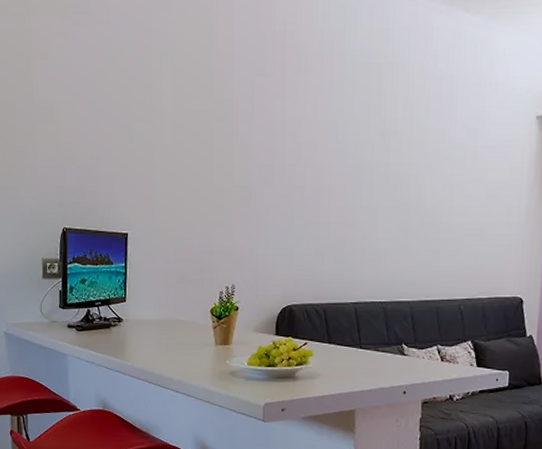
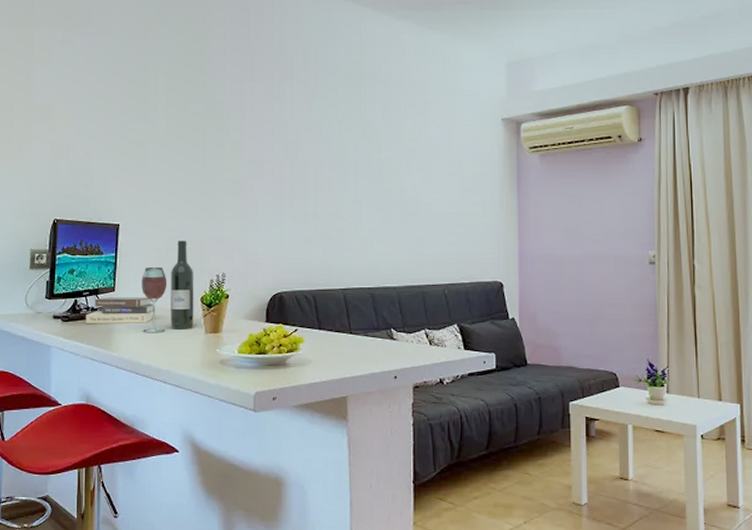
books: none [99,307,164,334] -> present [86,297,154,324]
wineglass: none [152,278,177,344] -> present [141,268,167,333]
wine bottle: none [179,251,204,341] -> present [170,240,194,330]

